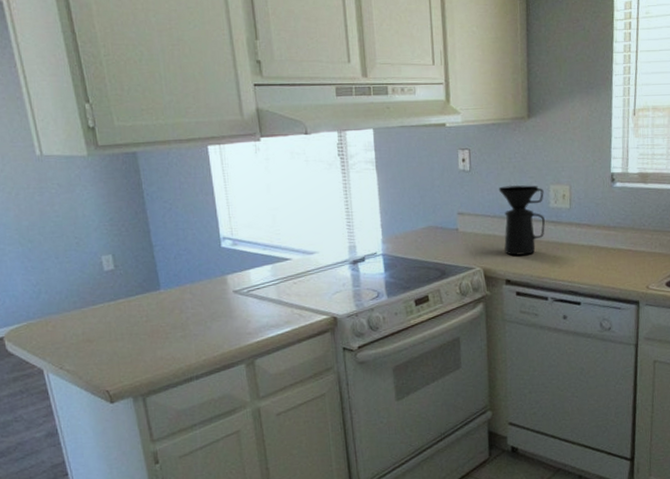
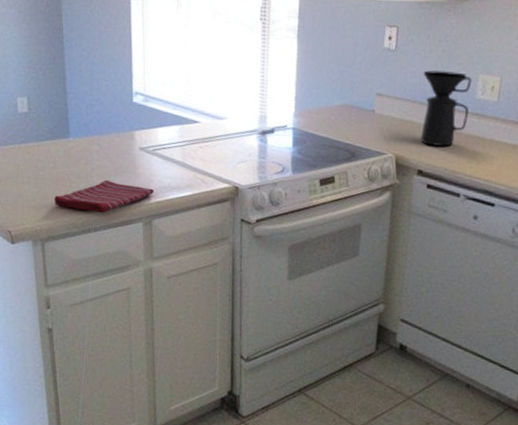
dish towel: none [151,326,253,361] -> present [54,179,154,214]

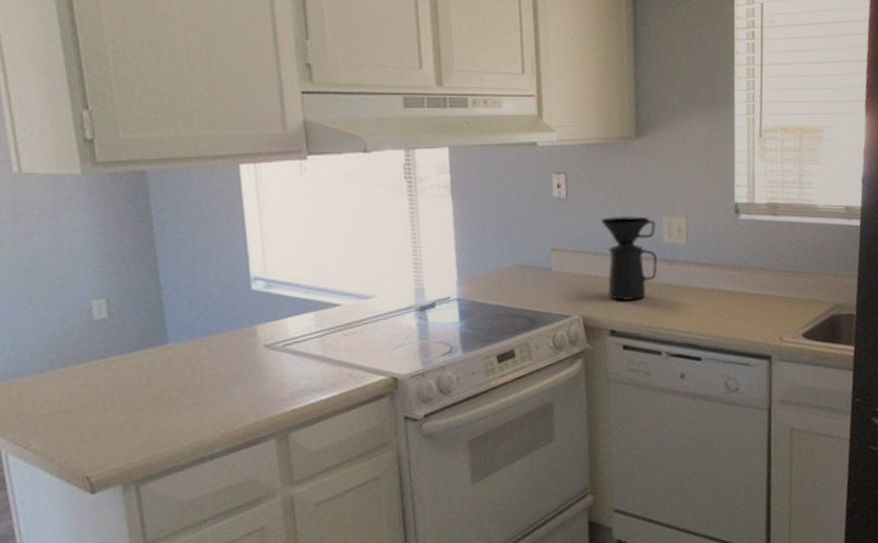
dish towel: present [54,179,154,214] -> none [151,390,288,436]

